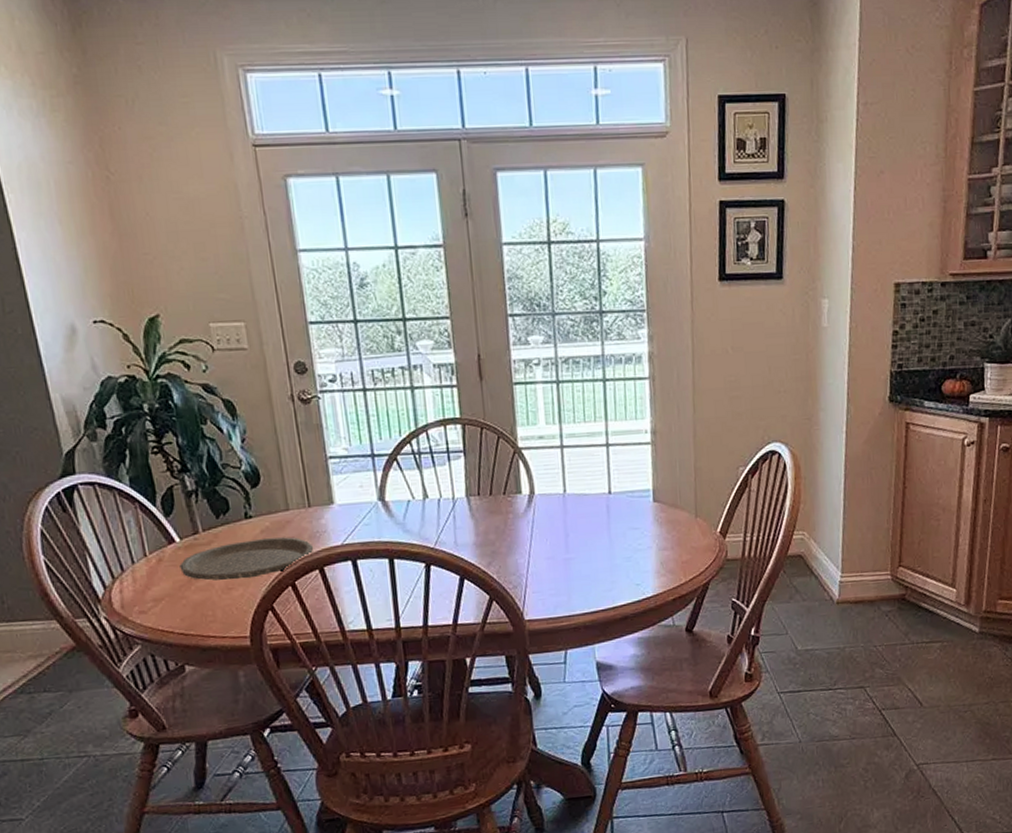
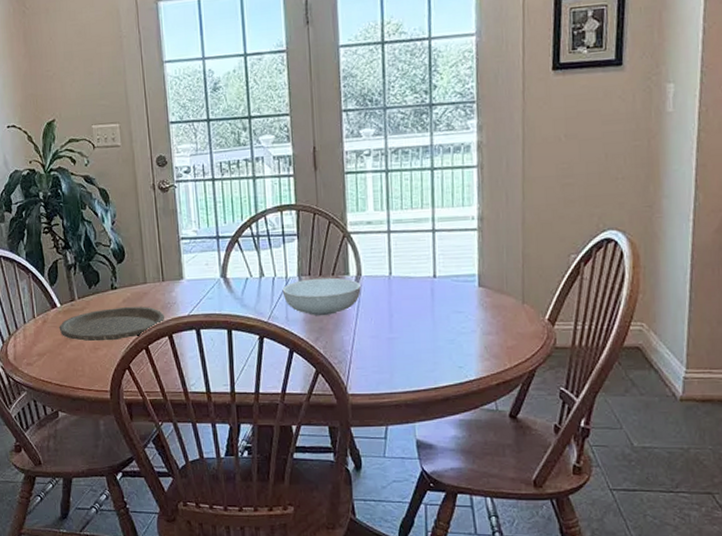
serving bowl: none [449,497,535,539] -> present [282,277,361,316]

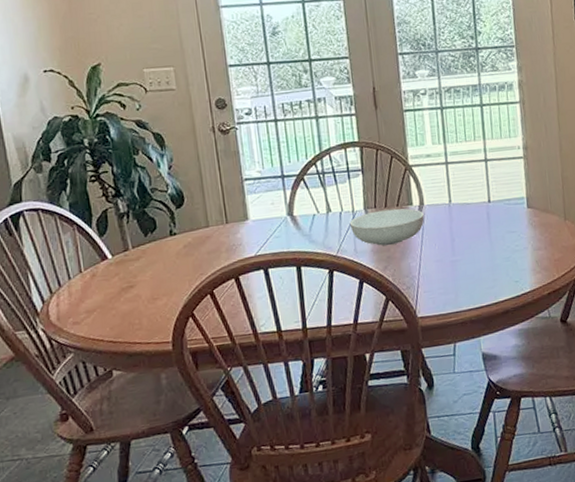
plate: present [59,306,165,342] -> none [111,251,231,292]

